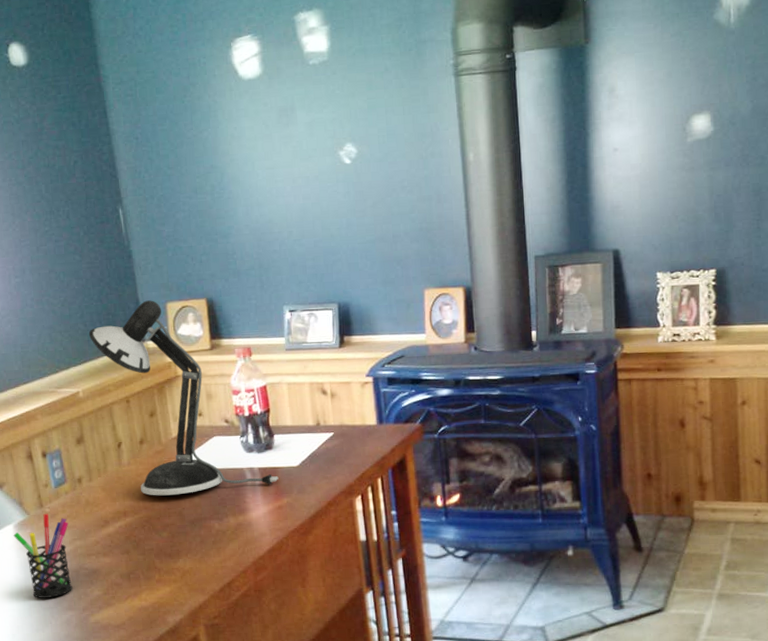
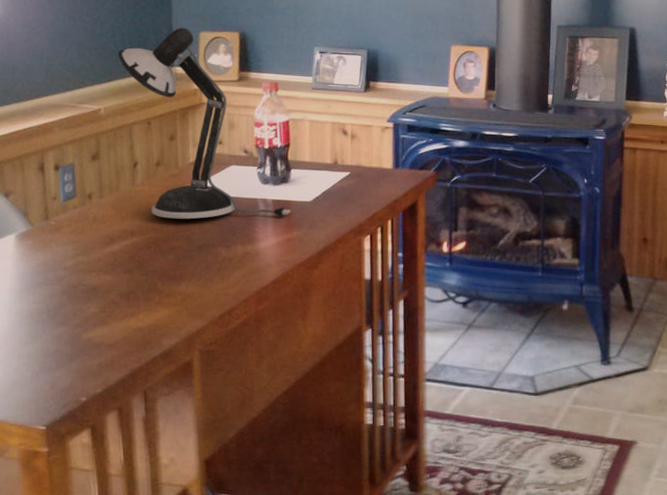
pen holder: present [13,513,73,598] -> none [14,226,73,311]

